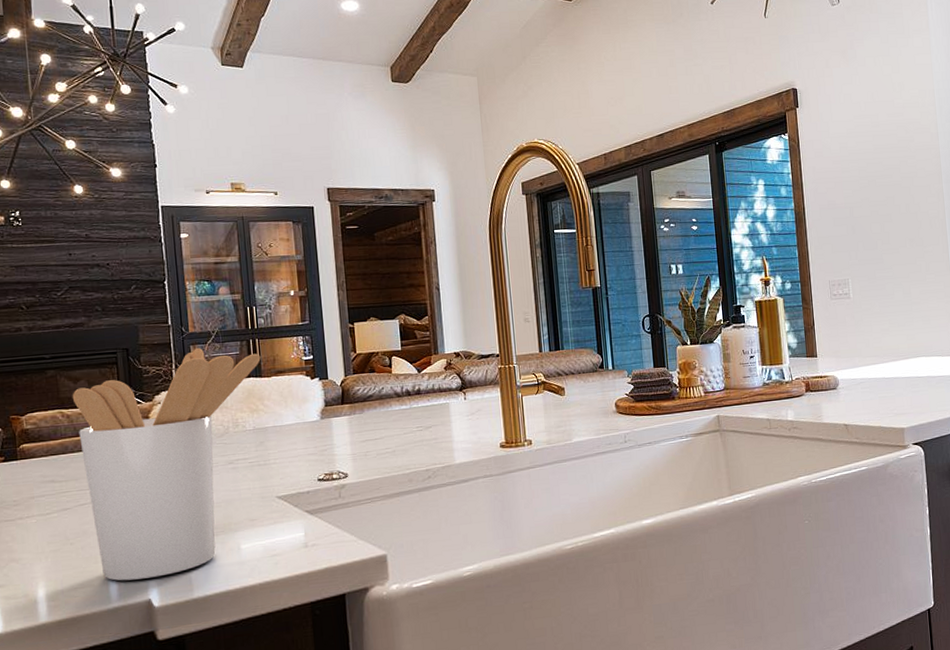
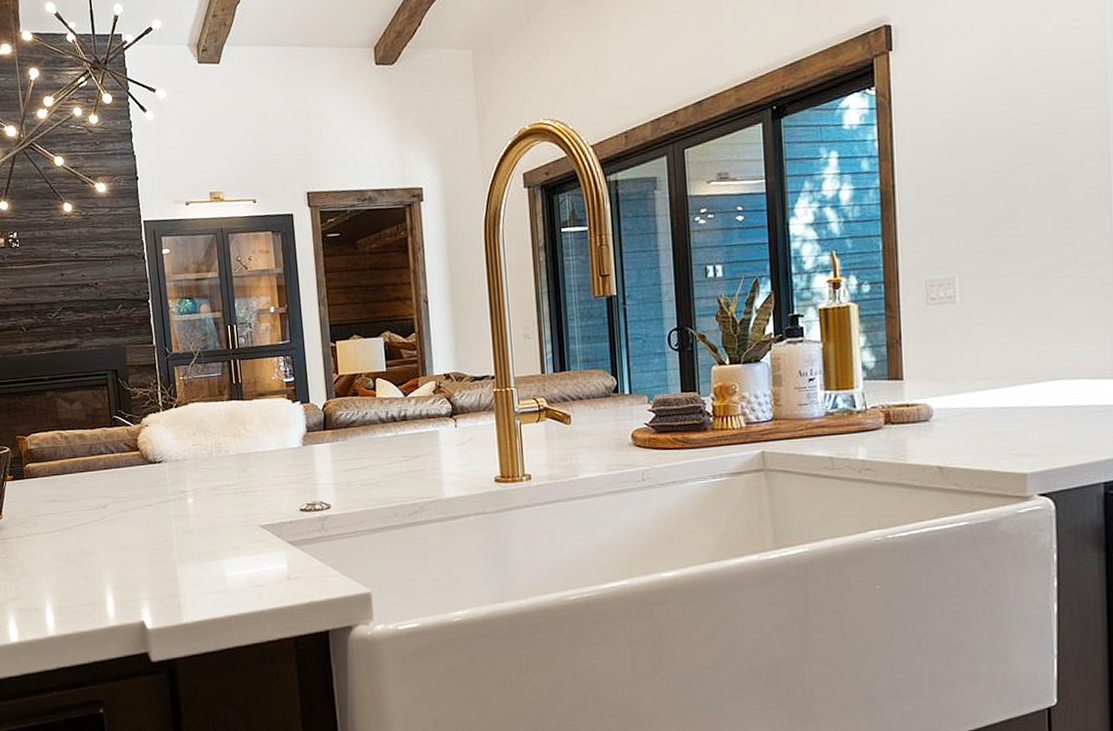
utensil holder: present [72,348,261,581] -> none [68,369,242,602]

